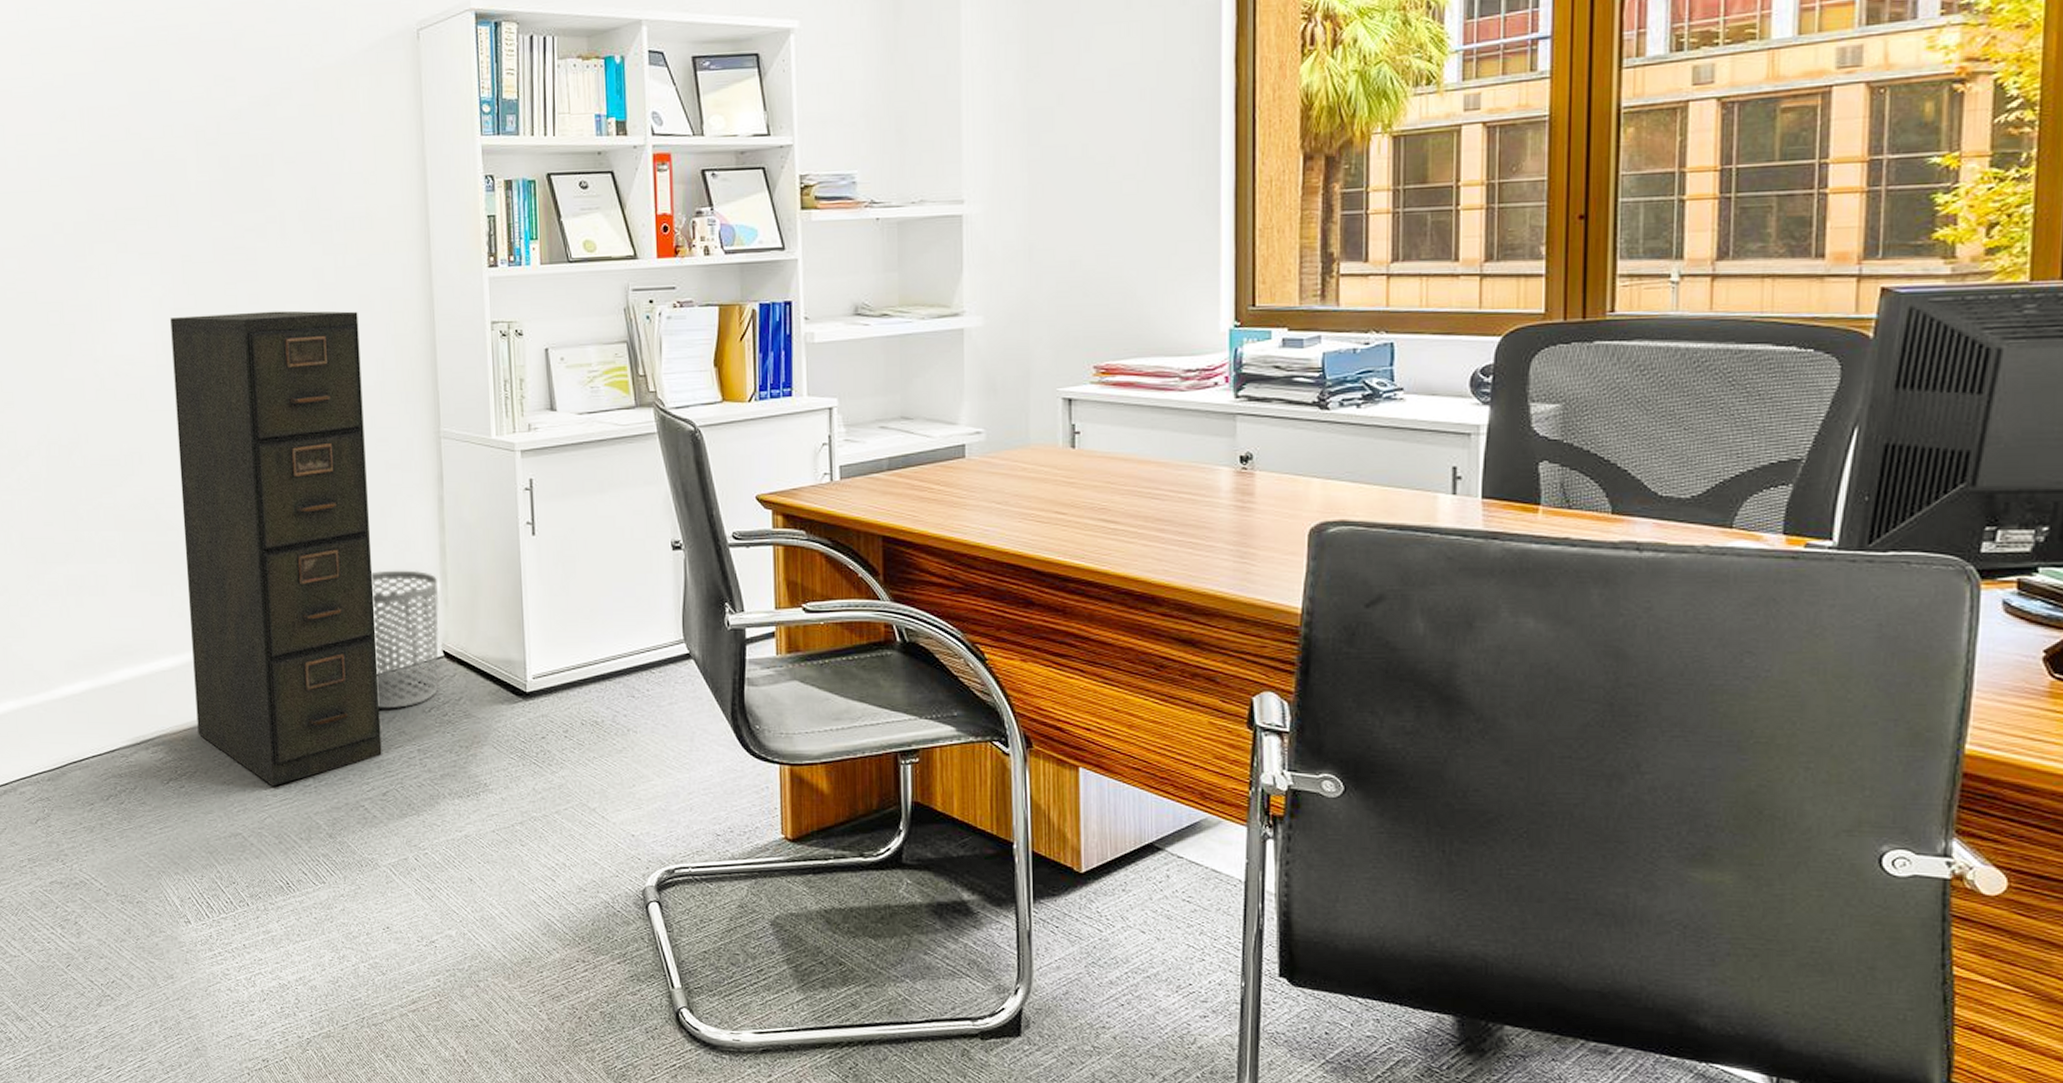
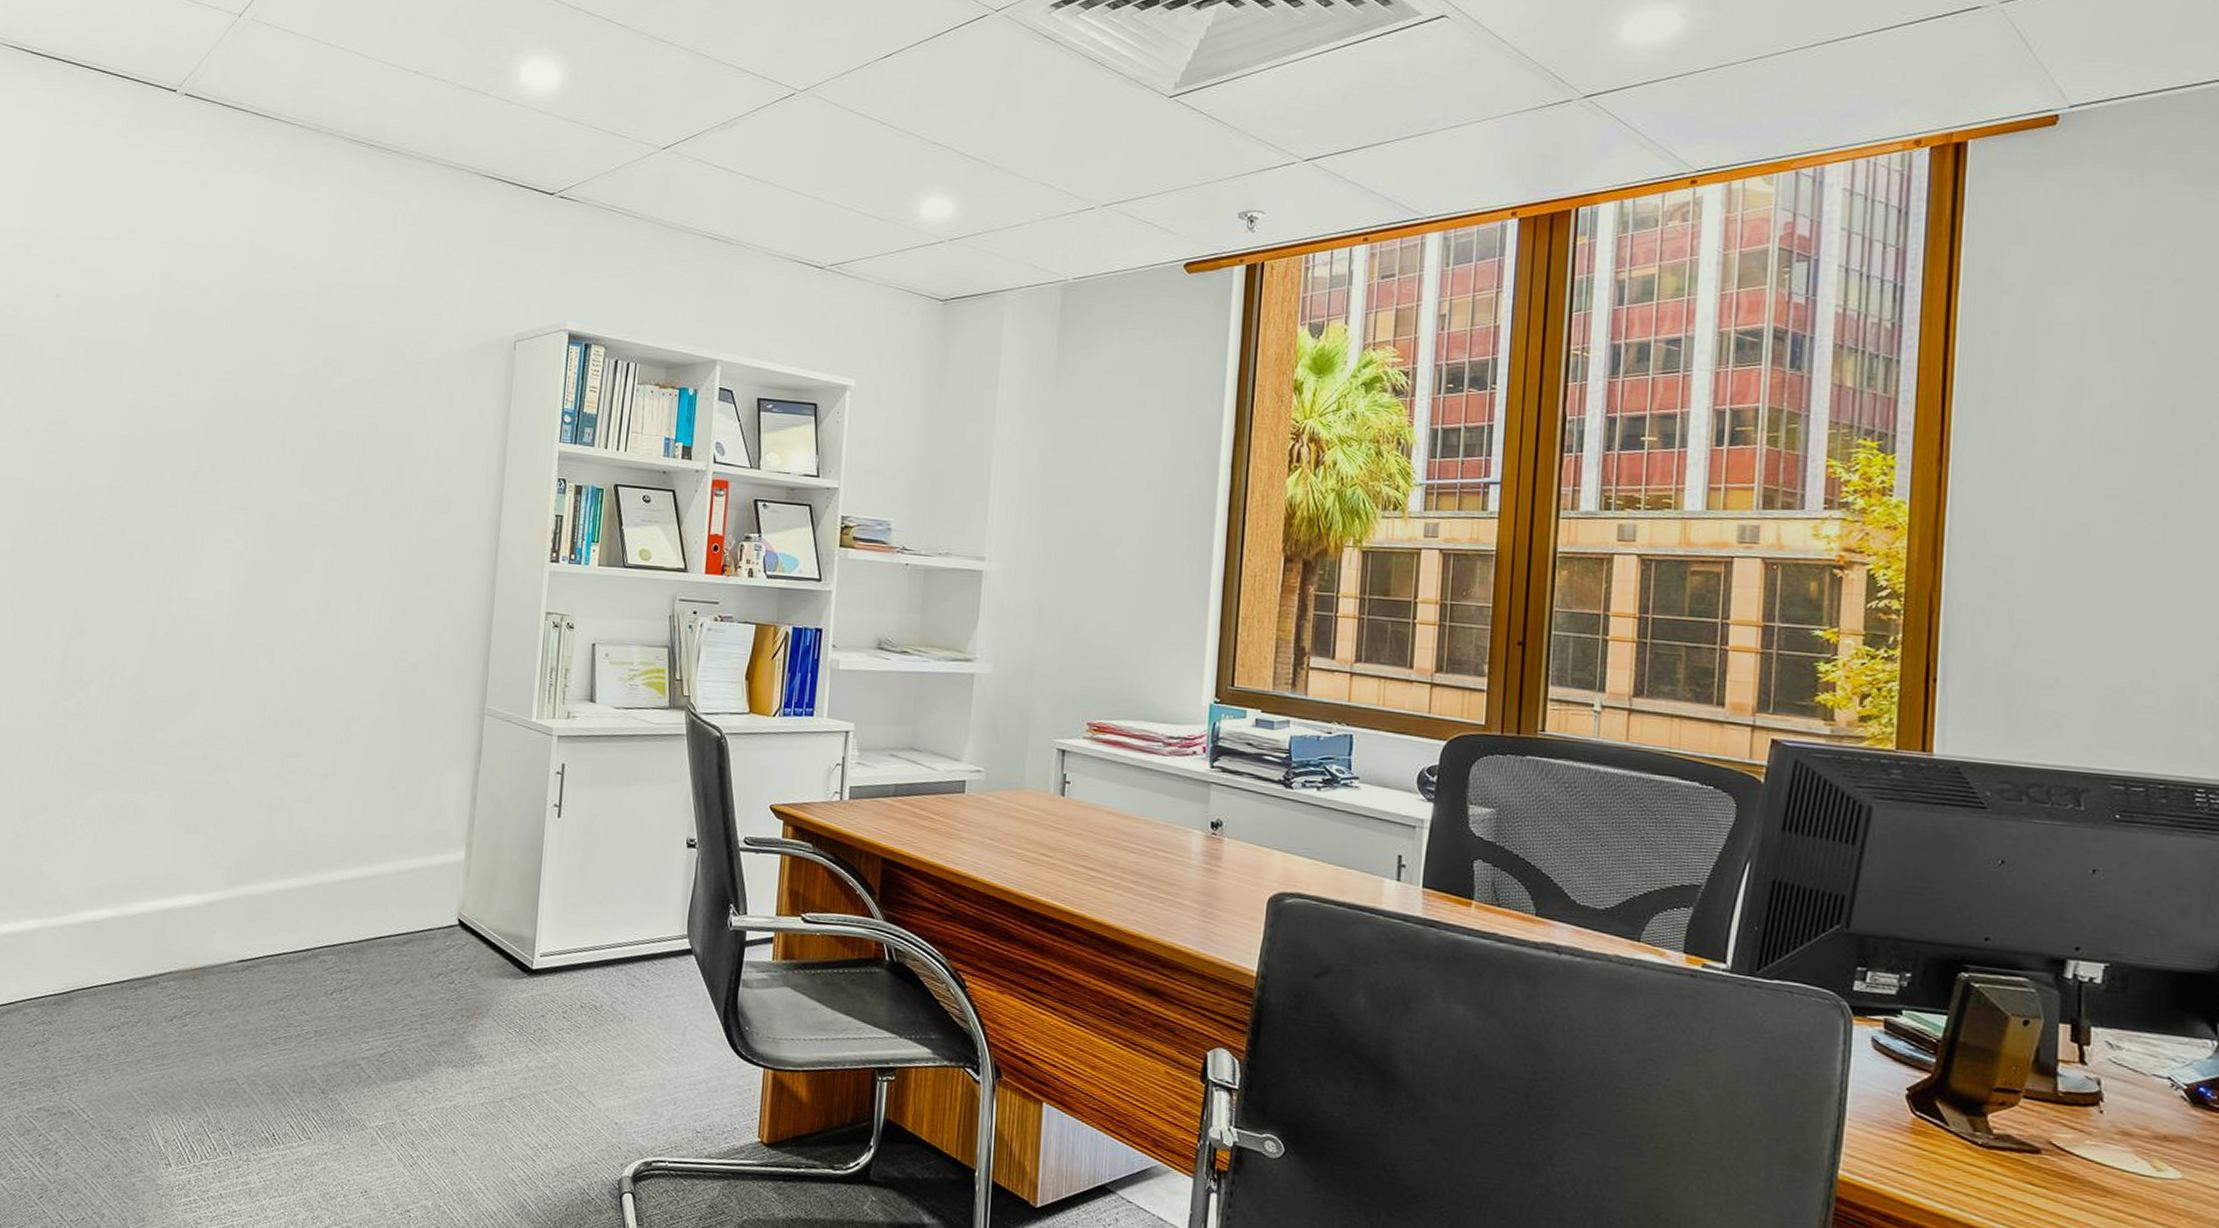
filing cabinet: present [170,310,382,787] -> none [209,570,424,1036]
waste bin: present [371,570,440,709] -> none [388,834,462,972]

